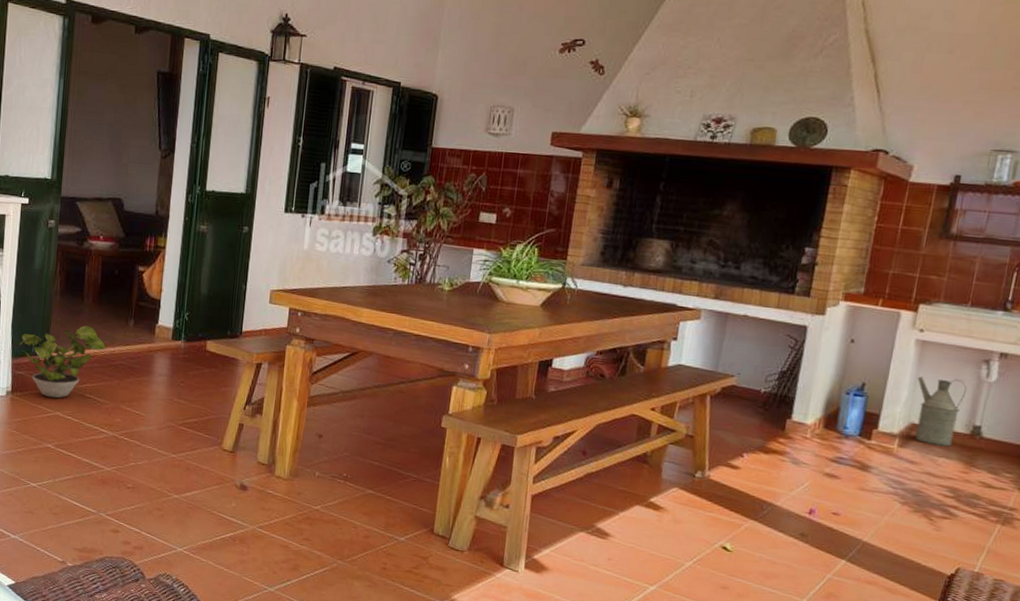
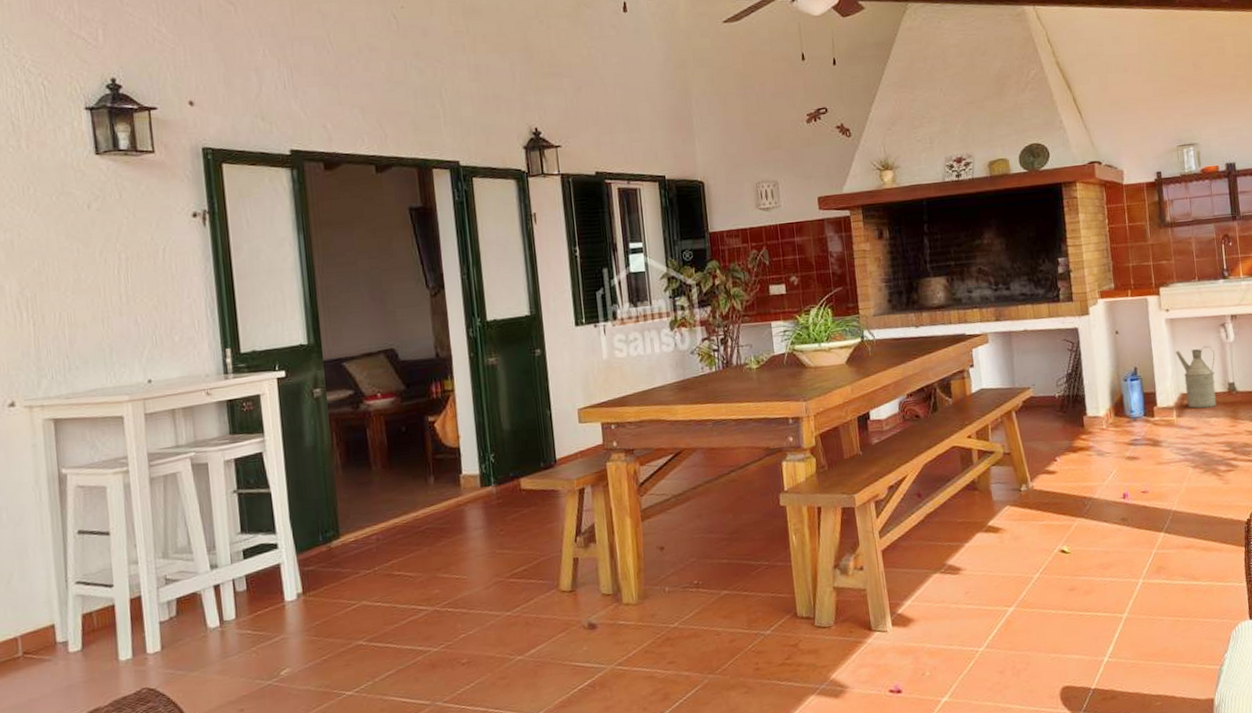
potted plant: present [19,325,107,399] -> none [302,495,408,588]

